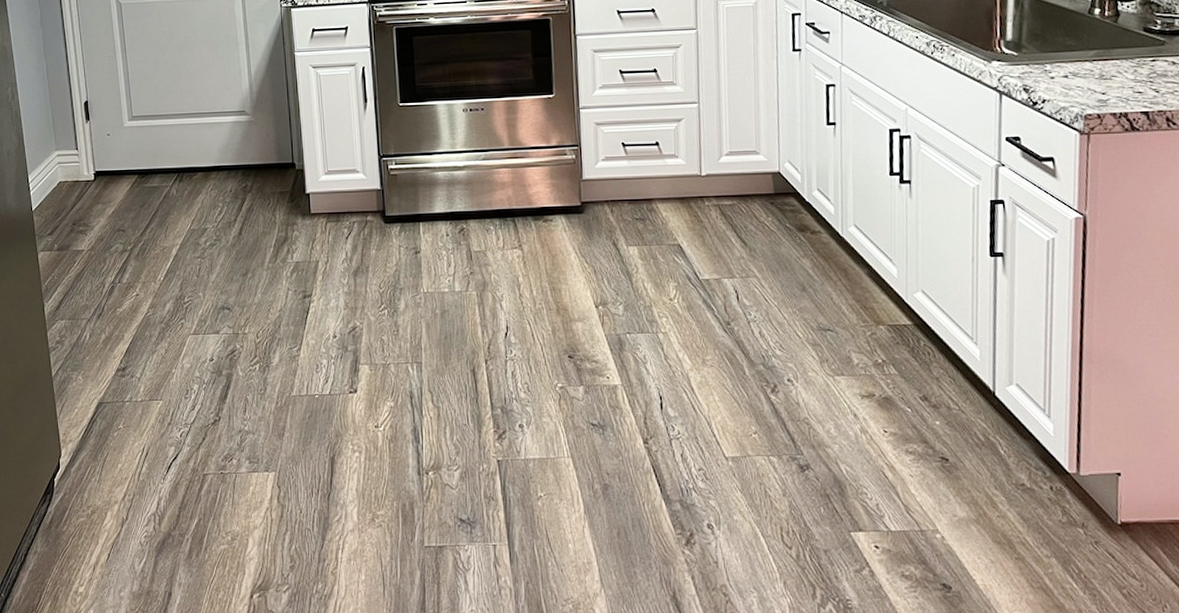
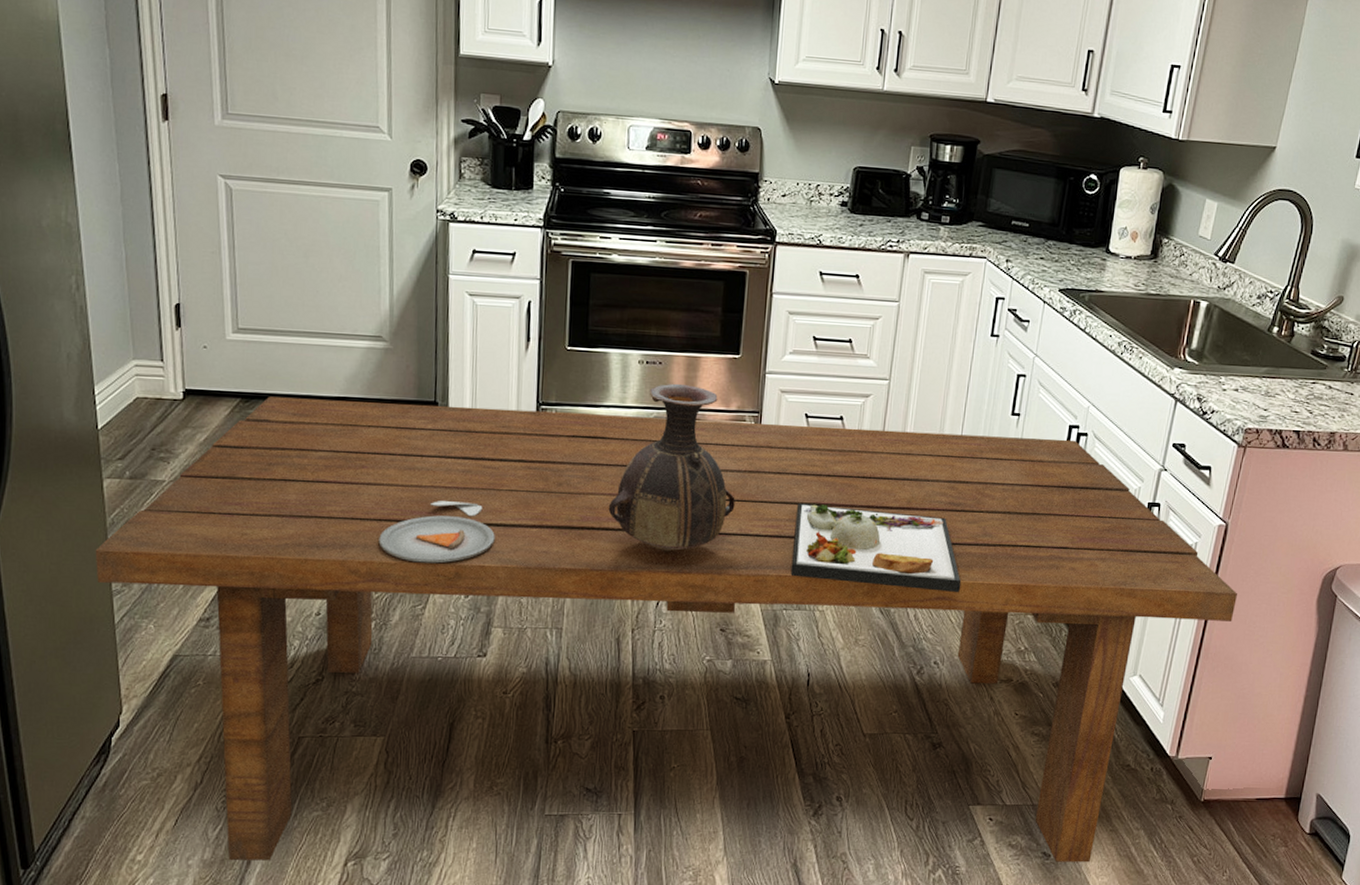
dining table: none [34,143,1114,596] -> present [95,396,1237,863]
dinner plate: none [256,250,354,308] -> present [378,501,495,564]
vase: none [451,126,567,285] -> present [608,383,735,553]
dinner plate: none [626,226,804,307] -> present [790,503,961,593]

